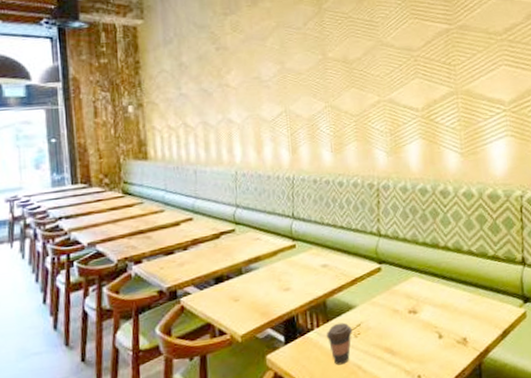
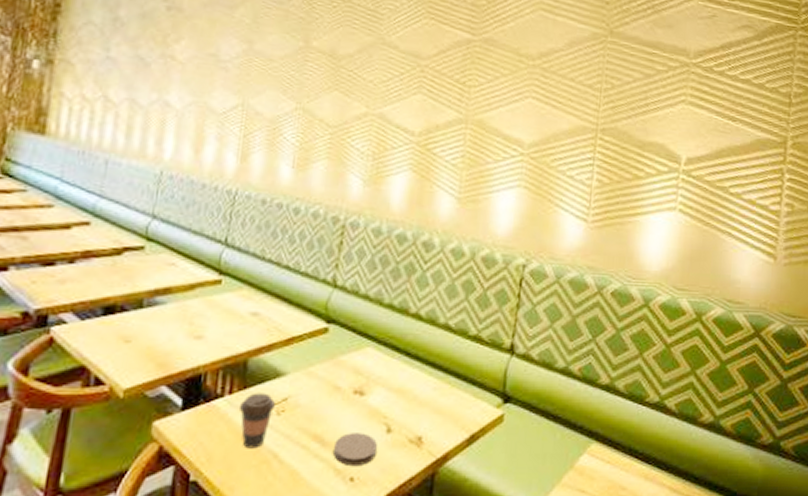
coaster: none [402,341,434,367] -> present [333,433,377,467]

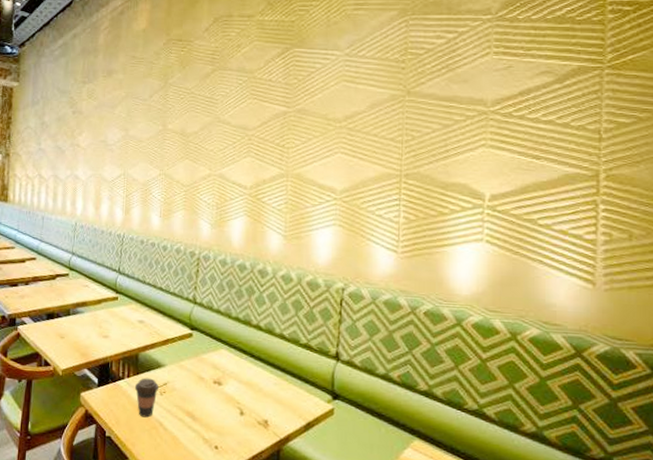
coaster: present [333,433,377,467] -> none [202,412,233,438]

